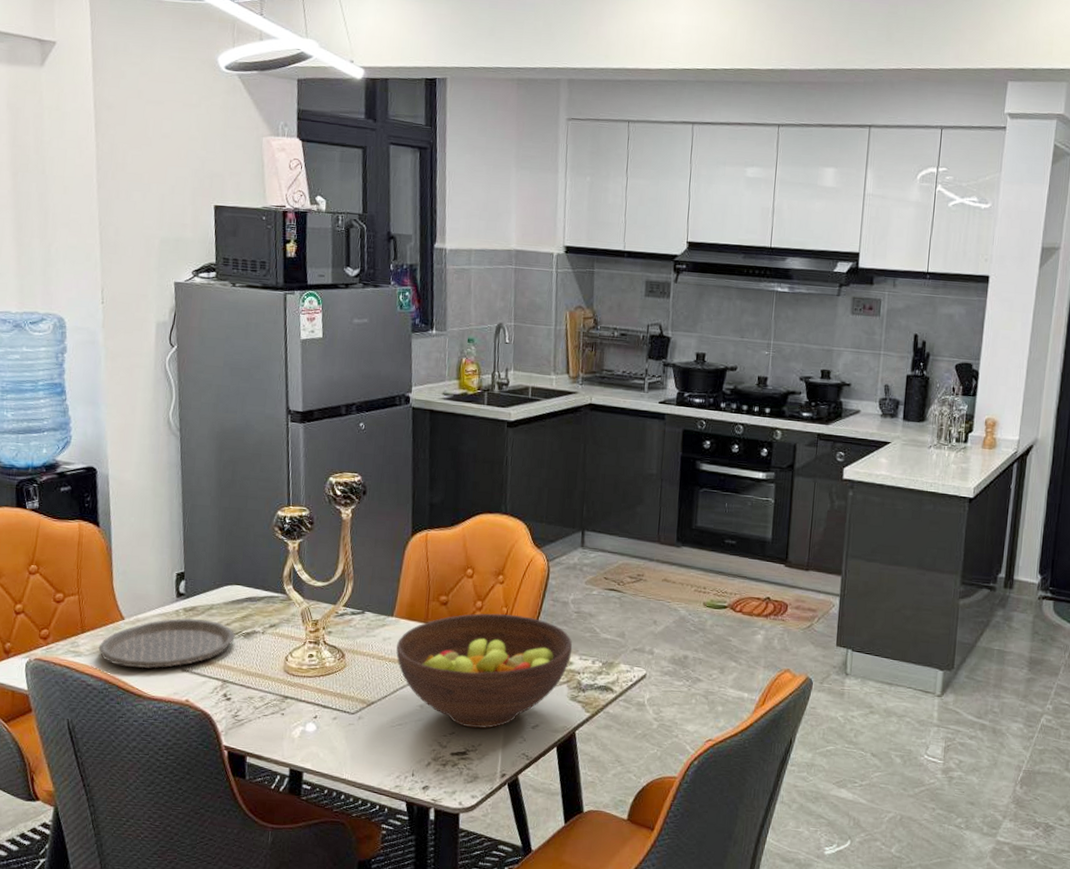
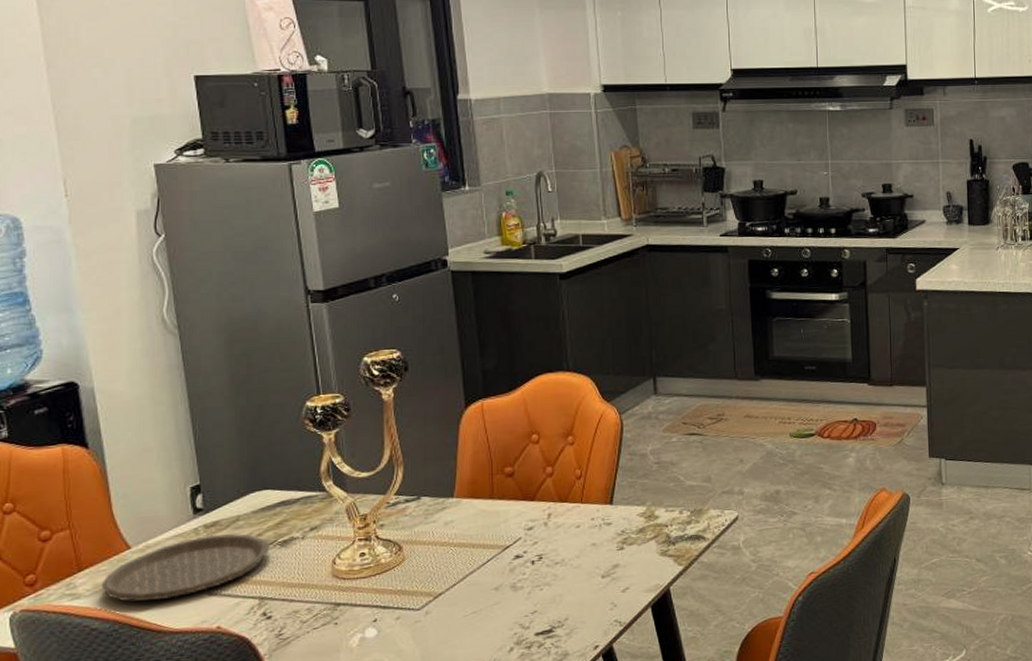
fruit bowl: present [396,613,573,729] -> none [461,475,657,603]

